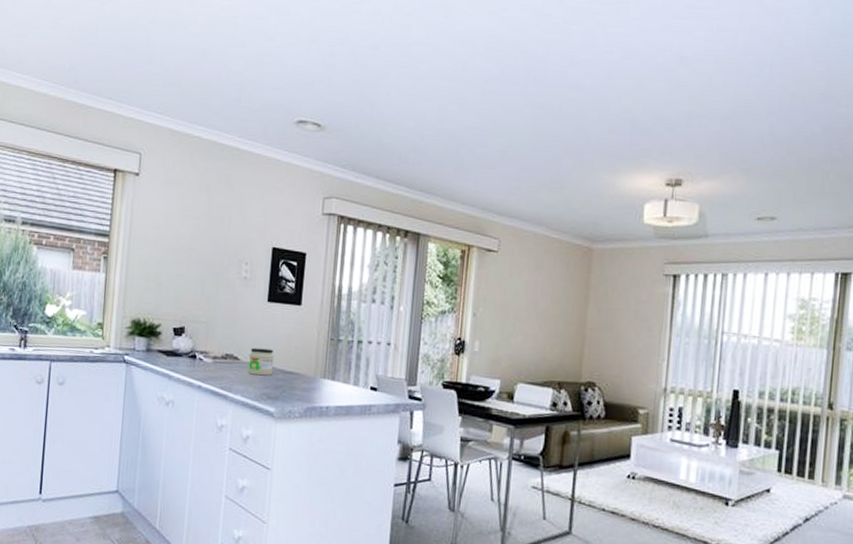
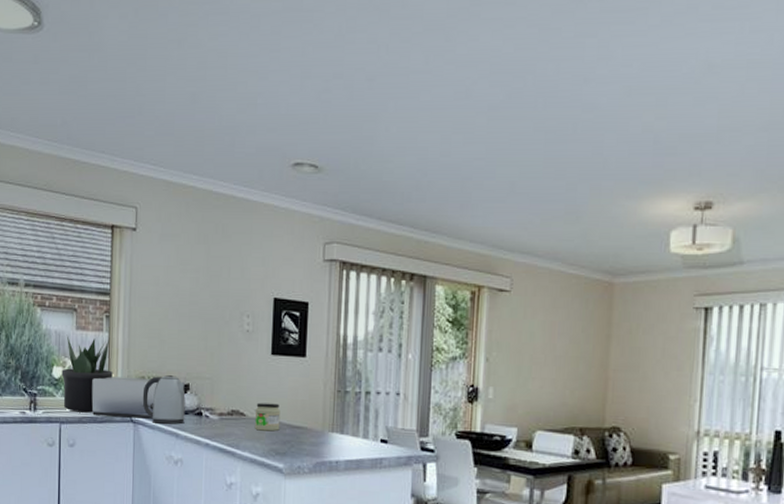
planter: none [55,273,108,352] -> present [61,334,113,413]
toaster: none [83,316,153,360] -> present [91,376,158,419]
kettle: none [136,317,180,366] -> present [142,375,186,425]

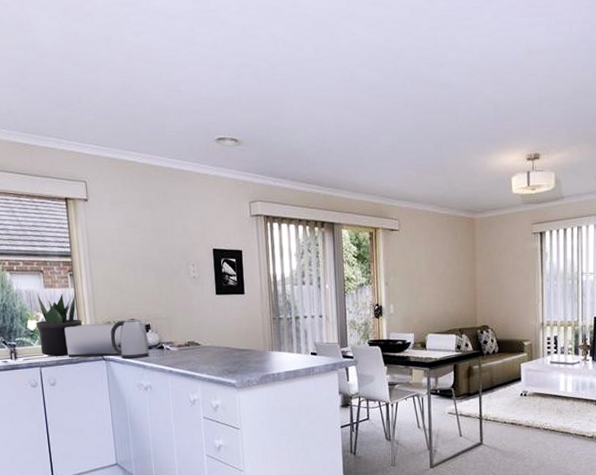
jar: present [254,402,281,432] -> none [207,333,230,356]

